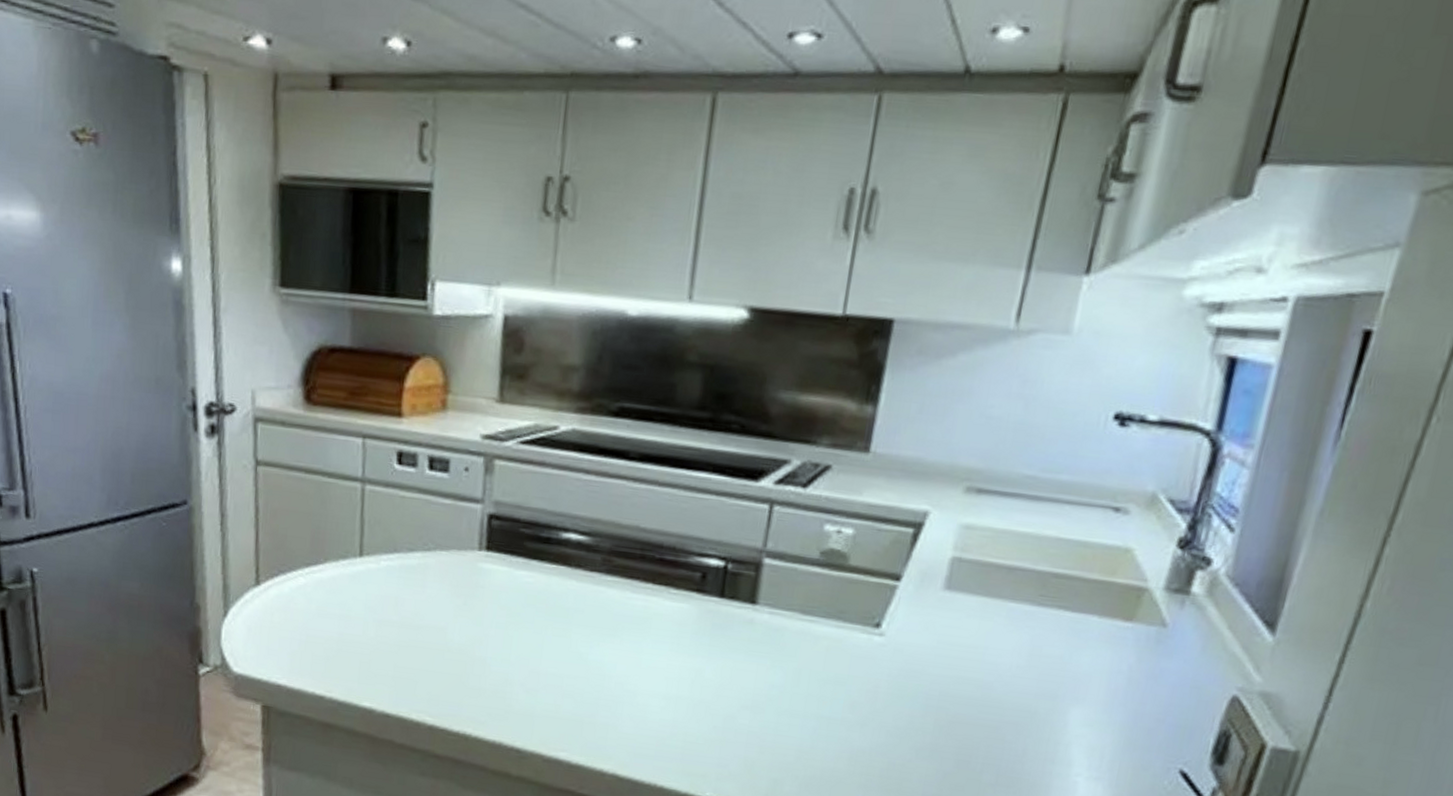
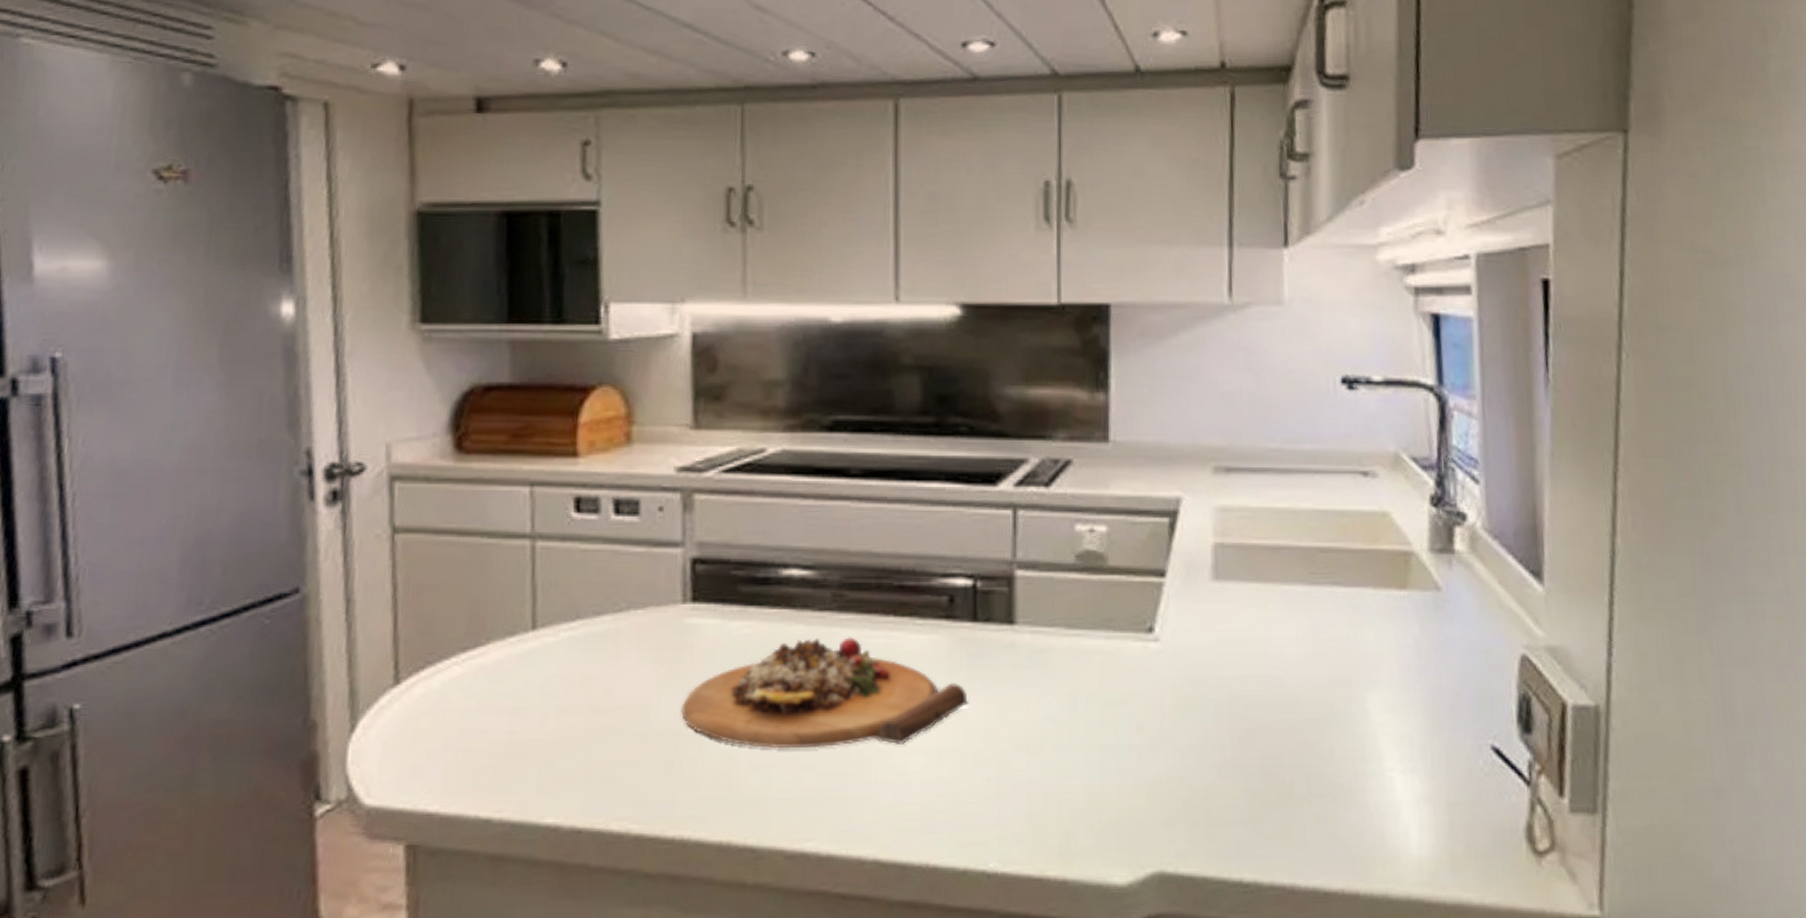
cutting board: none [471,592,708,689] -> present [681,637,970,749]

